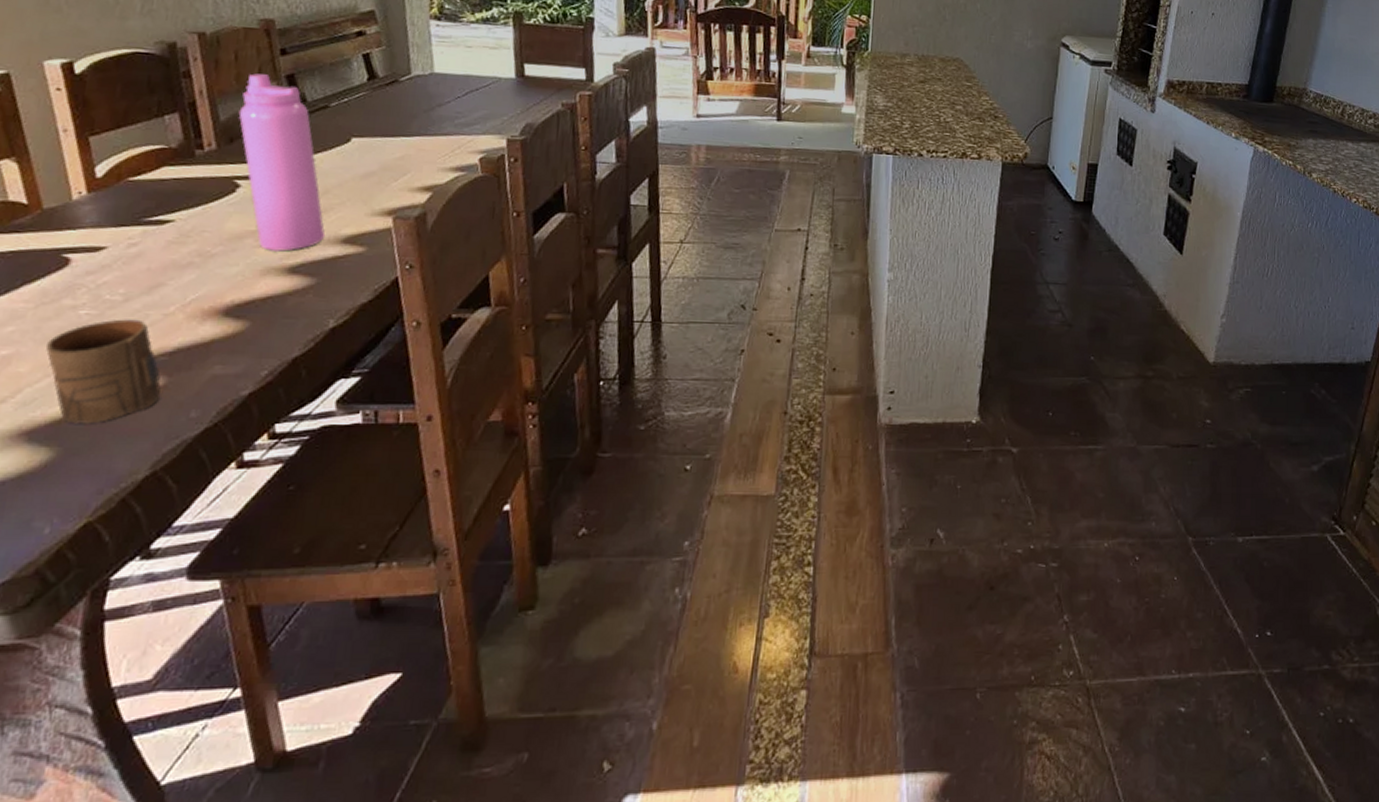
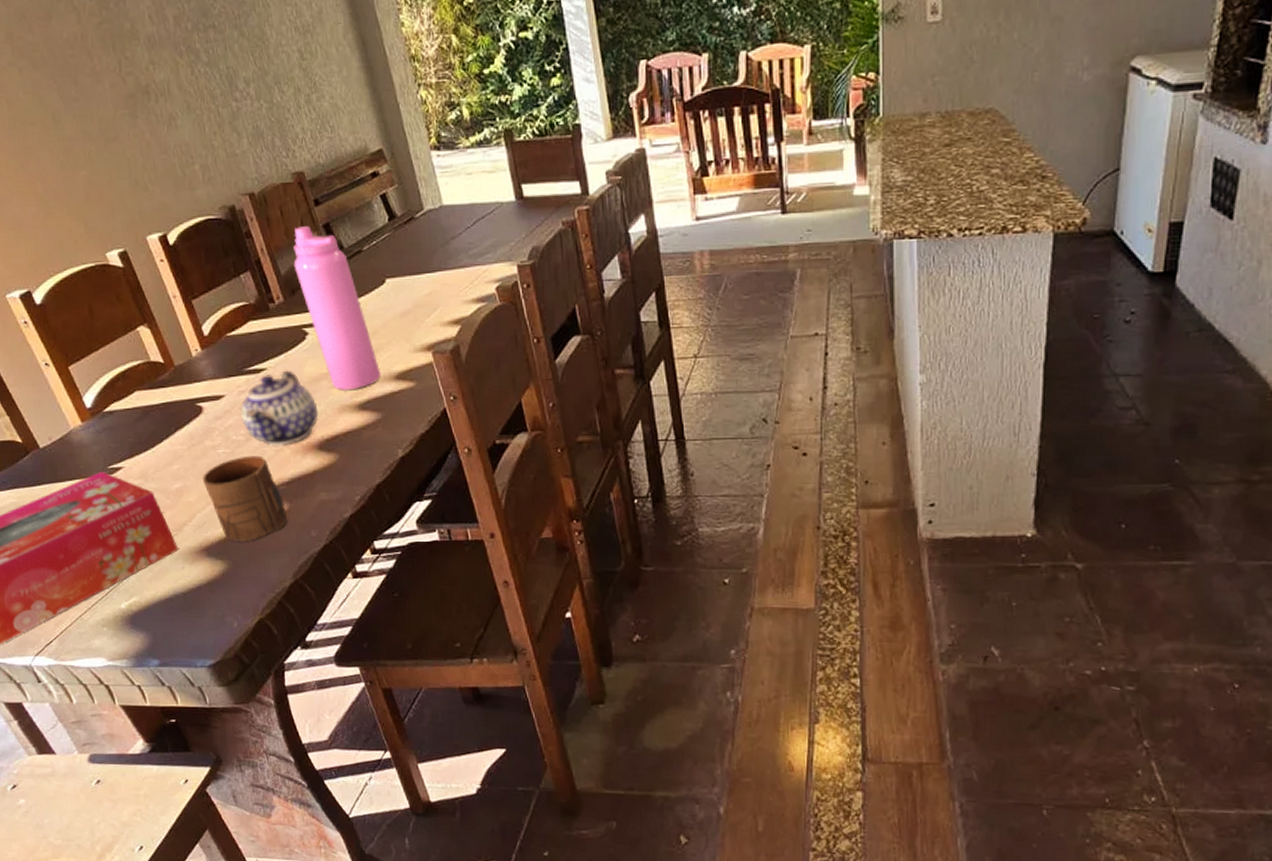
teapot: none [123,224,234,311] -> present [240,370,319,447]

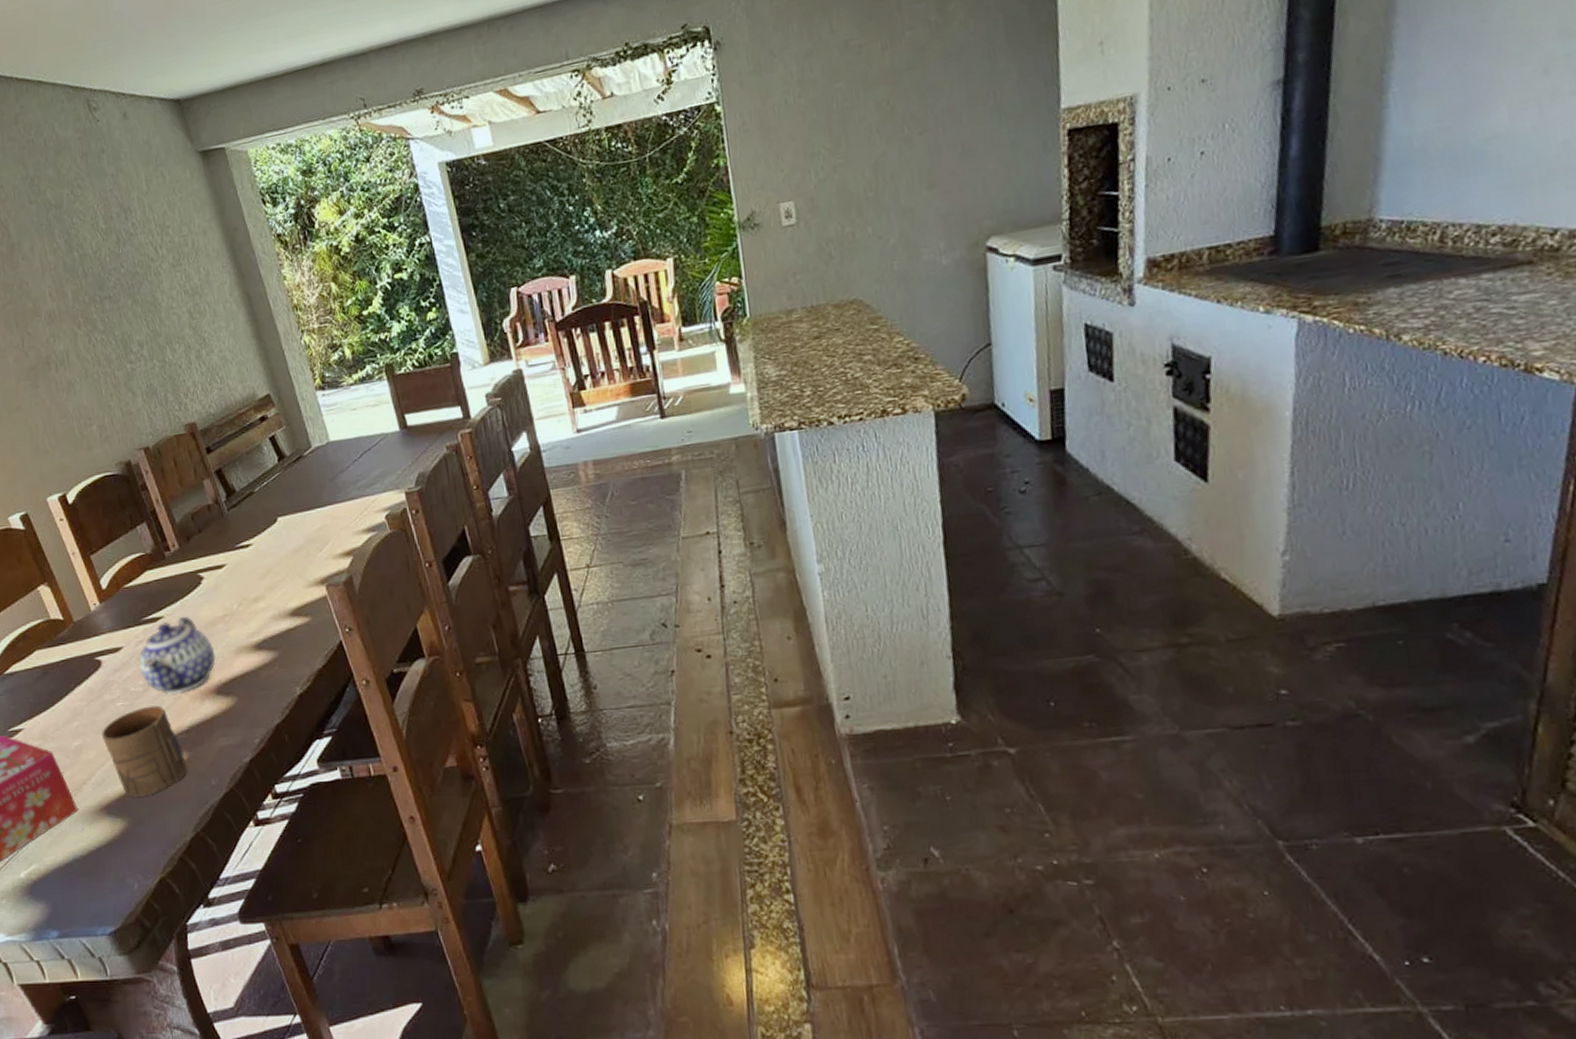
water bottle: present [293,226,382,391] -> none [187,474,277,632]

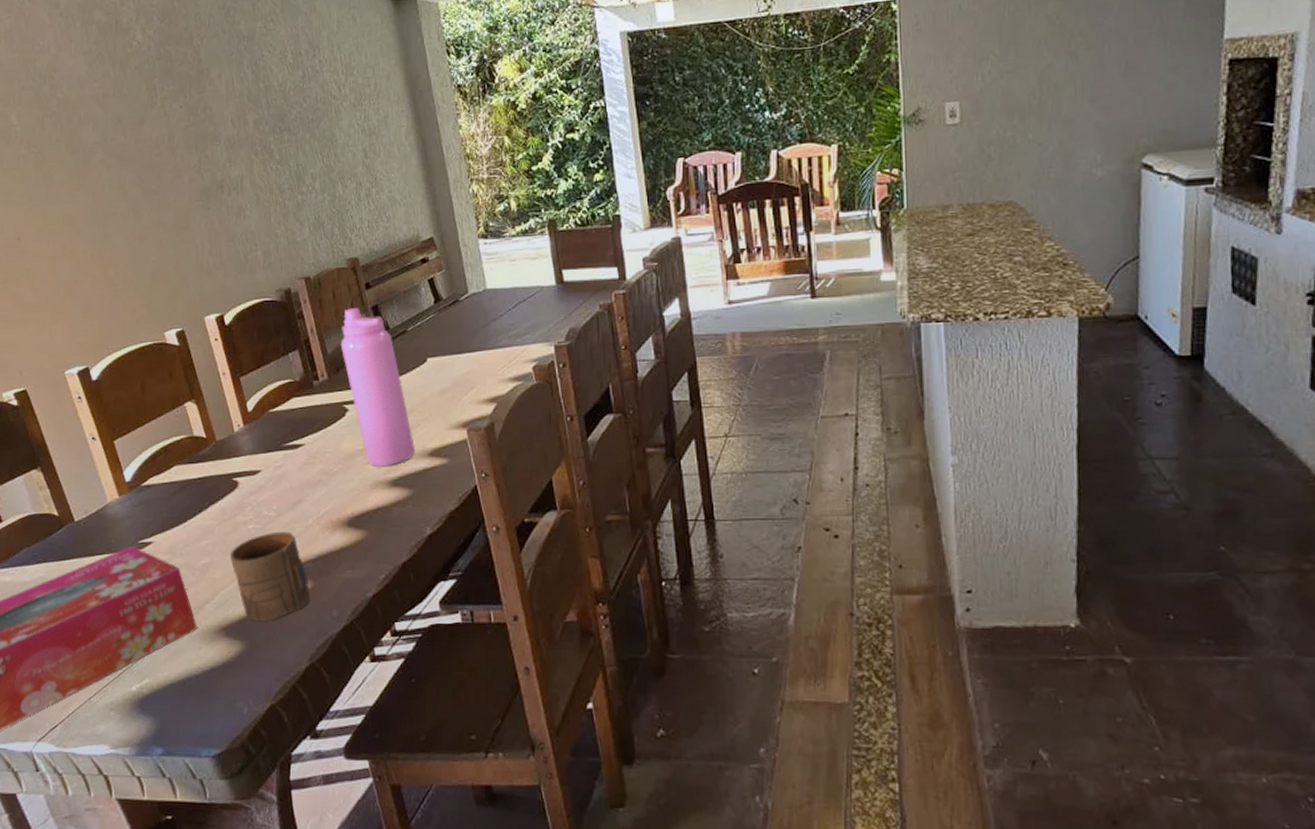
teapot: present [138,616,216,695] -> none [274,446,351,523]
water bottle: none [187,474,277,632] -> present [340,308,416,467]

